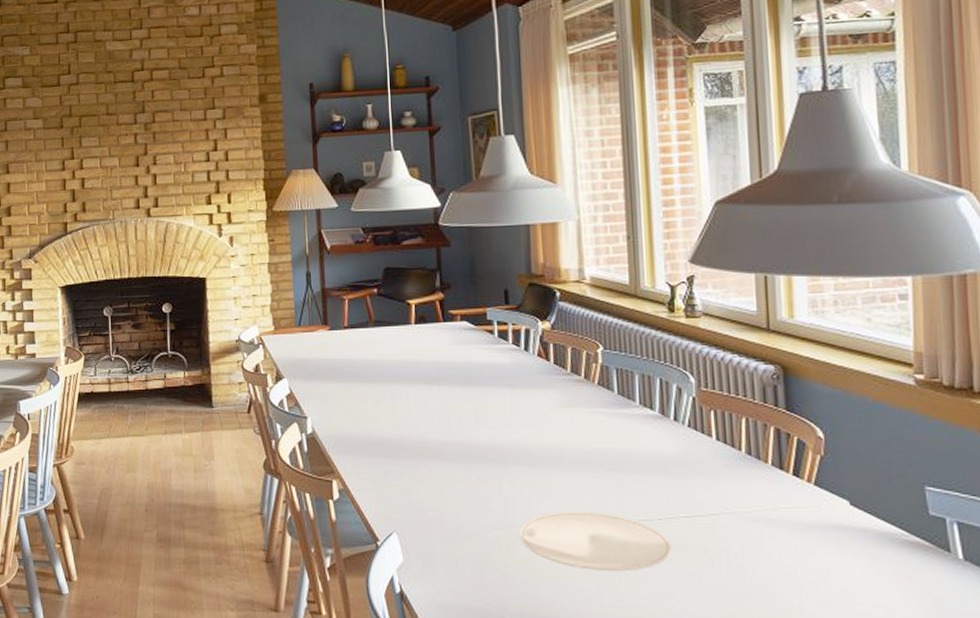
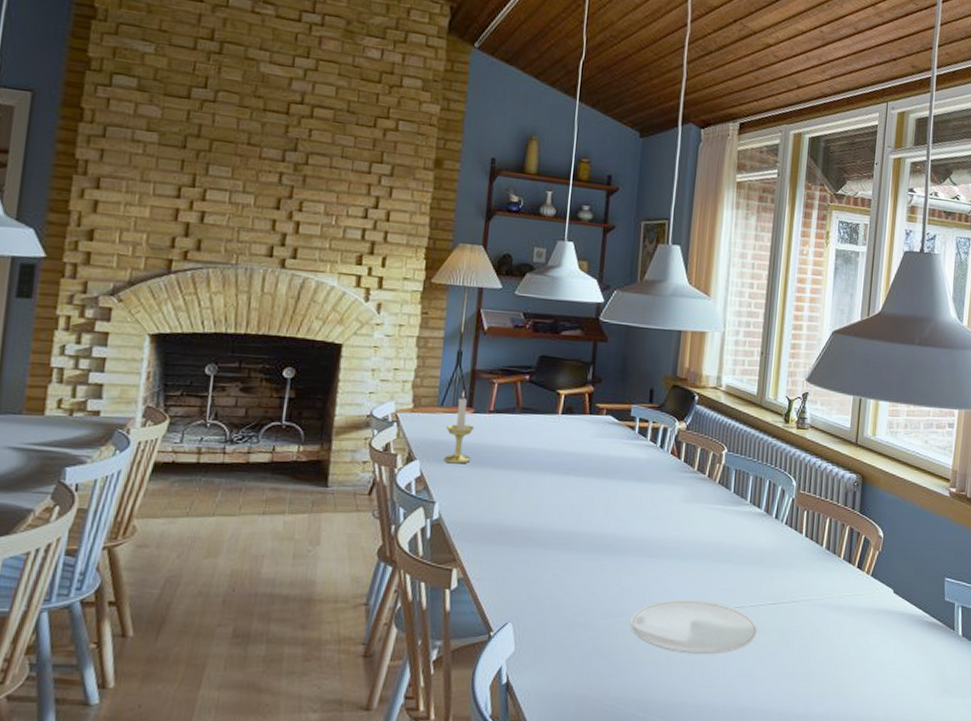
candlestick: none [306,310,334,380] -> present [444,391,475,464]

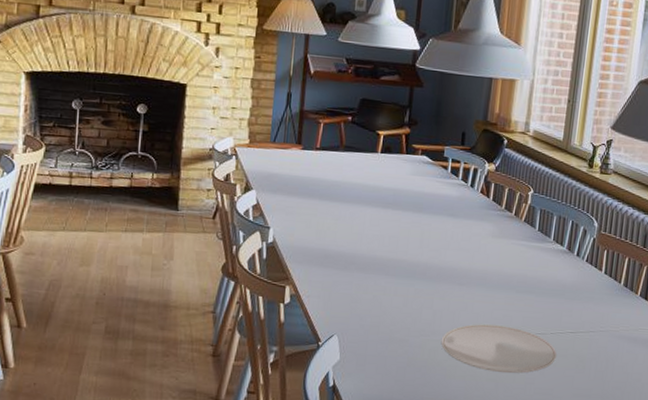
candlestick: present [444,391,475,464] -> none [277,129,303,195]

